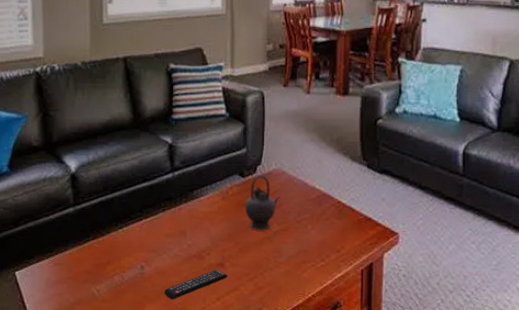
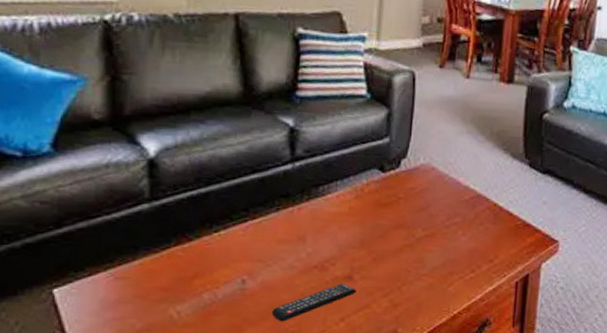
teapot: present [244,175,281,230] -> none [383,170,429,236]

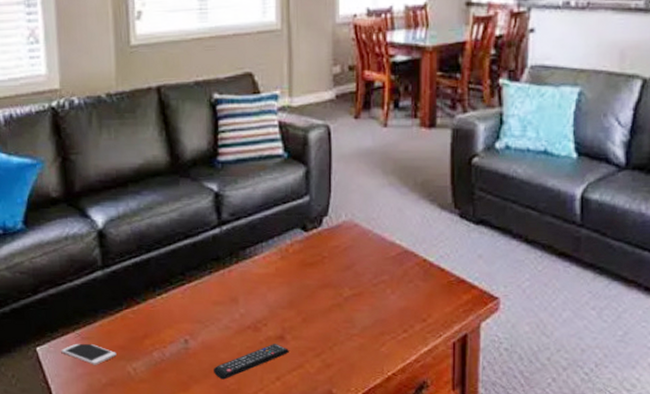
cell phone: none [86,284,158,309] -> present [61,343,117,365]

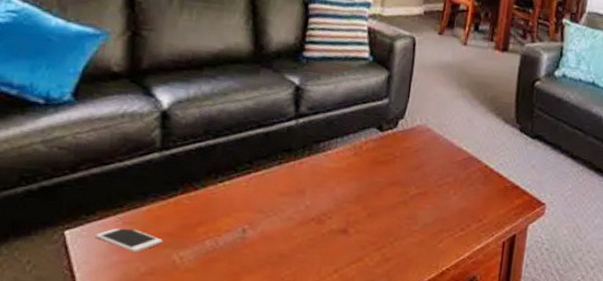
remote control: present [213,344,289,380] -> none [269,237,351,271]

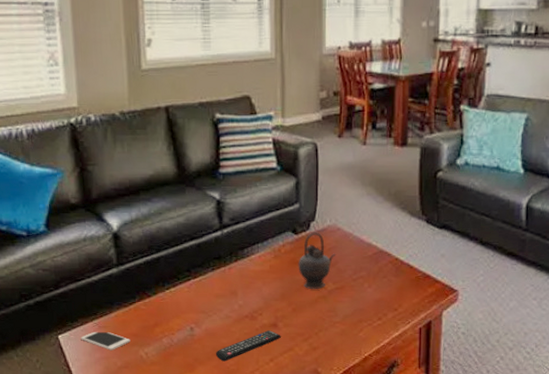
remote control: none [269,237,351,271] -> present [215,330,281,362]
teapot: none [379,130,423,193] -> present [298,232,336,289]

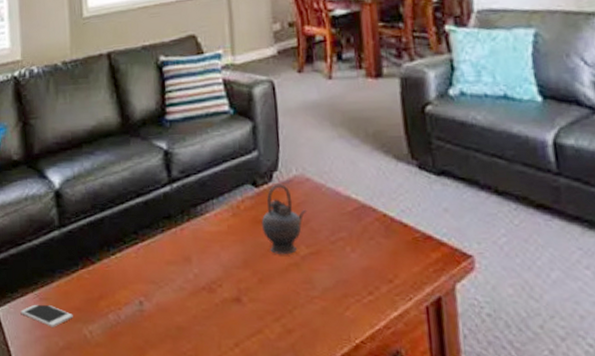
remote control: present [215,330,281,362] -> none [168,306,247,345]

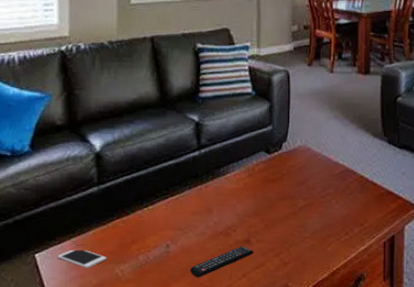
remote control: none [168,306,247,345] -> present [189,246,254,278]
teapot: present [261,184,307,254] -> none [270,152,306,206]

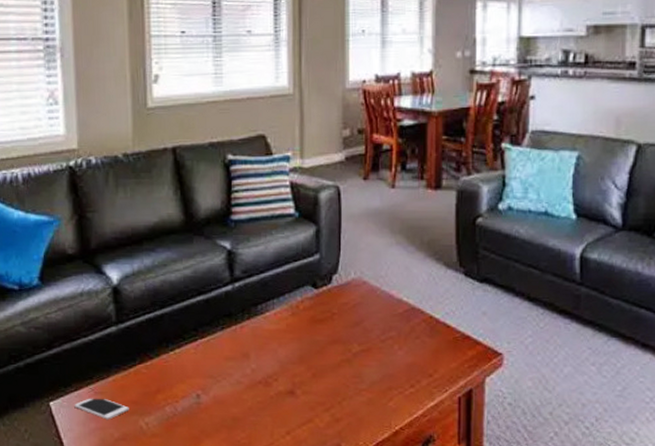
remote control: present [189,246,254,278] -> none [224,399,299,434]

